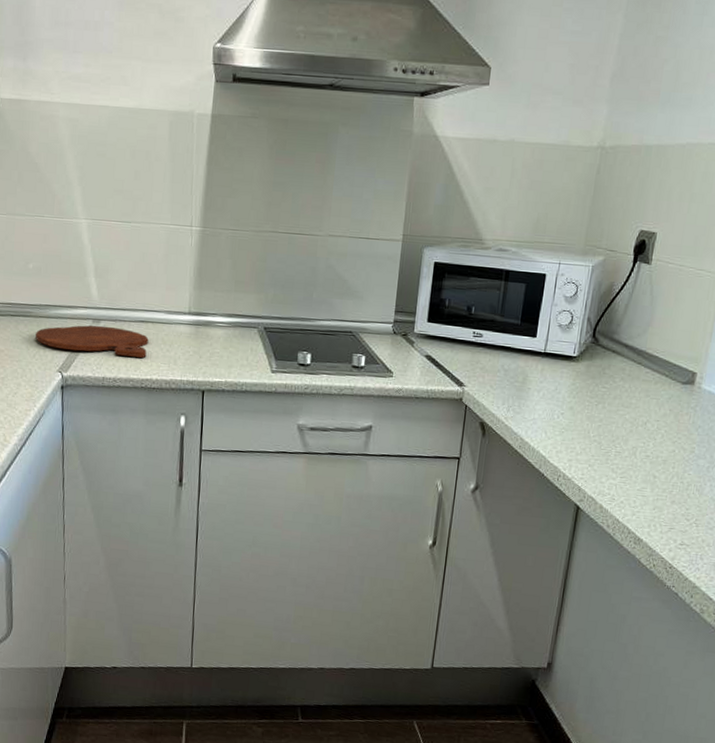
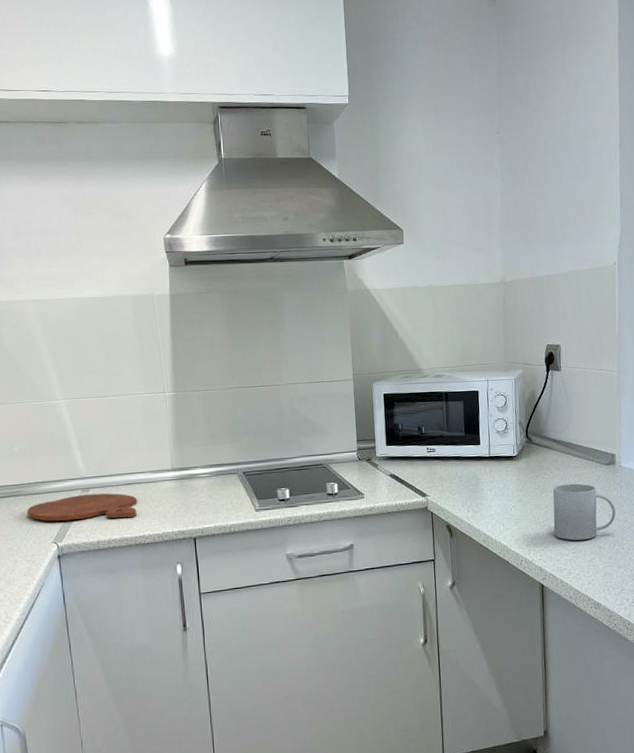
mug: none [603,397,683,466] -> present [553,483,616,541]

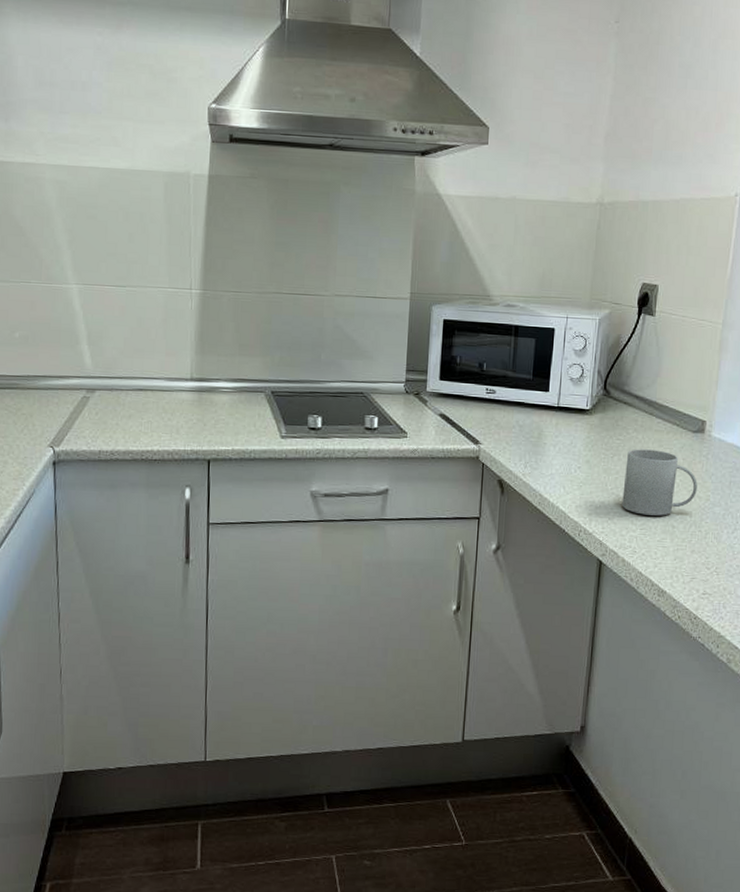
cutting board: present [27,493,138,522] -> none [23,395,148,428]

